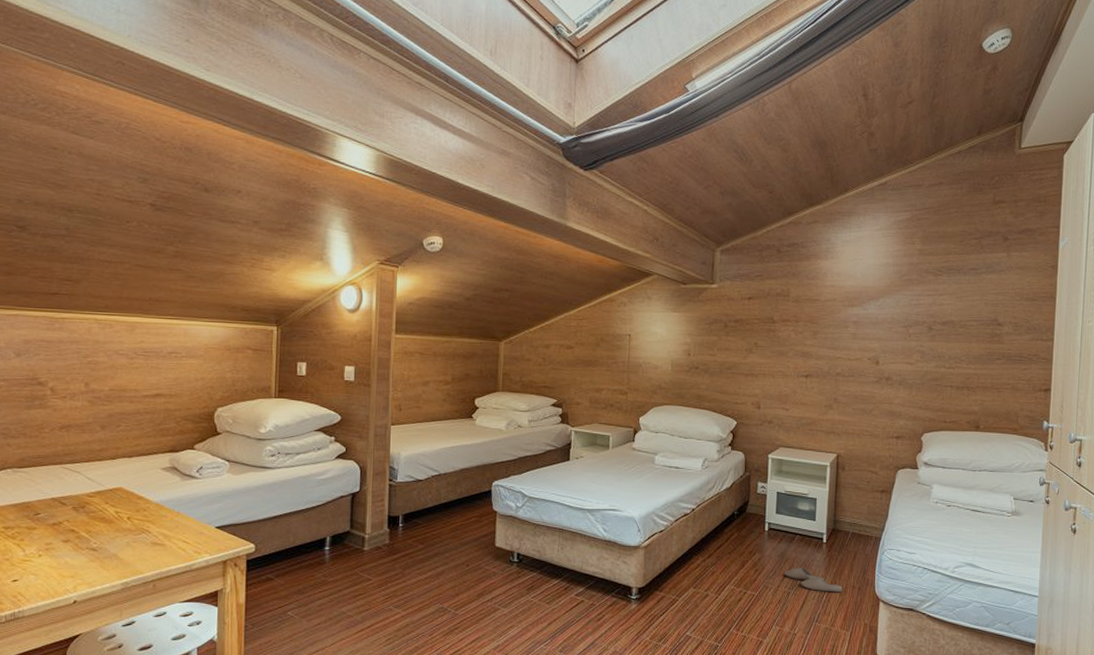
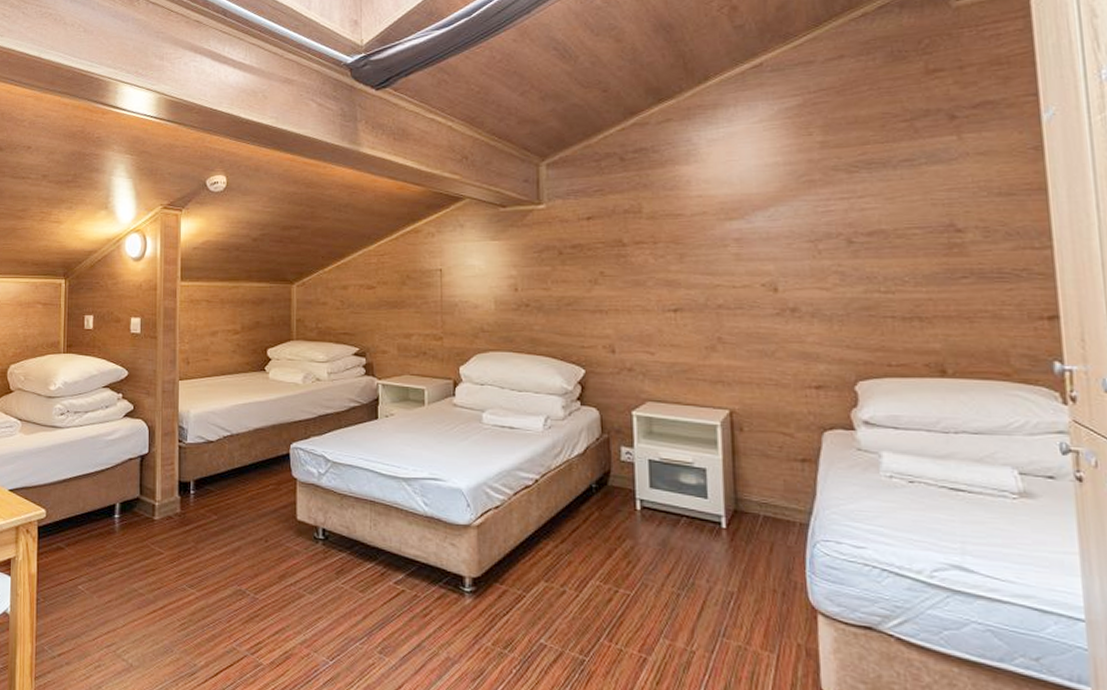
slippers: present [784,567,842,593] -> none [669,560,758,598]

